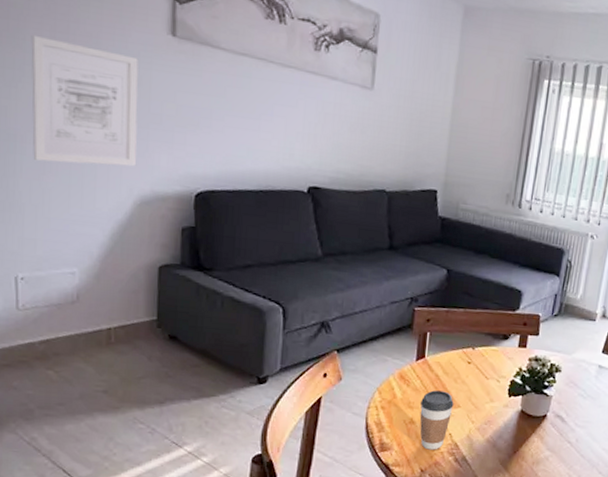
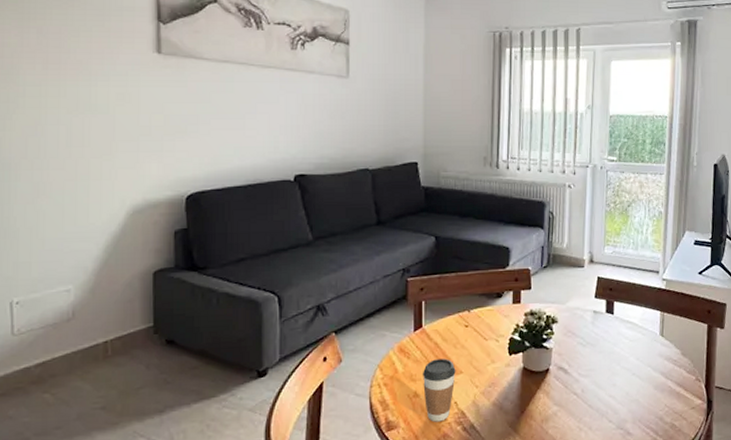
wall art: present [31,34,139,167] -> none [24,69,129,185]

